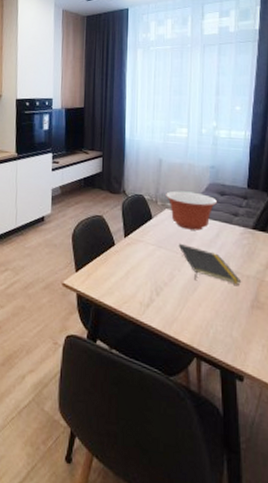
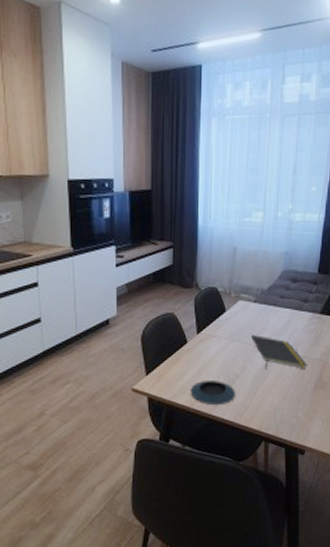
saucer: none [117,284,165,312] -> present [190,381,236,406]
mixing bowl: present [166,191,217,231] -> none [239,280,289,320]

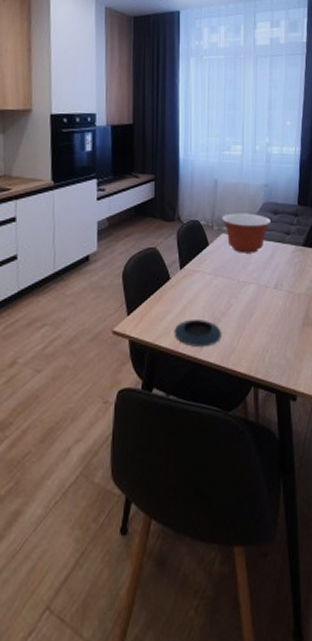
mixing bowl: none [239,280,289,320] -> present [222,213,271,253]
notepad: present [250,334,307,370] -> none [234,268,293,306]

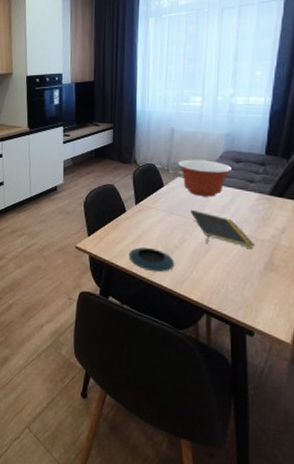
notepad: none [234,268,293,306] -> present [189,209,254,249]

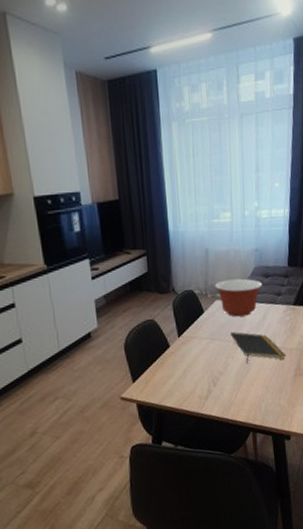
saucer: present [128,247,175,273] -> none [177,379,222,404]

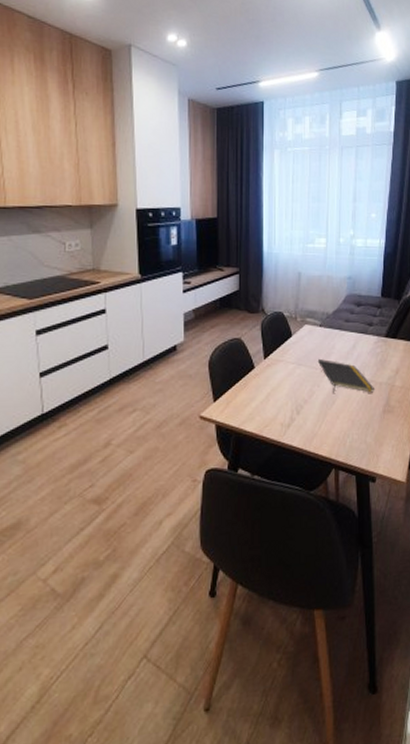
mixing bowl: present [215,278,262,317] -> none [305,305,353,344]

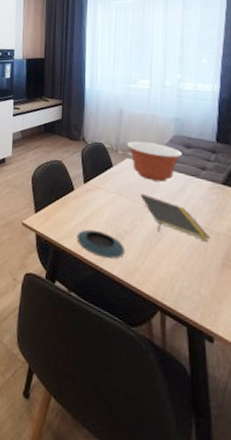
saucer: none [258,406,305,433] -> present [76,229,126,260]
mixing bowl: none [305,305,353,344] -> present [127,141,182,182]

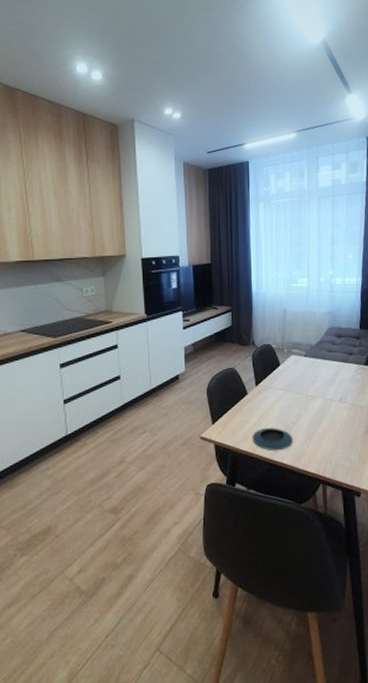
mixing bowl: present [127,141,182,182] -> none [291,337,335,372]
notepad: present [140,193,210,242] -> none [303,385,356,417]

